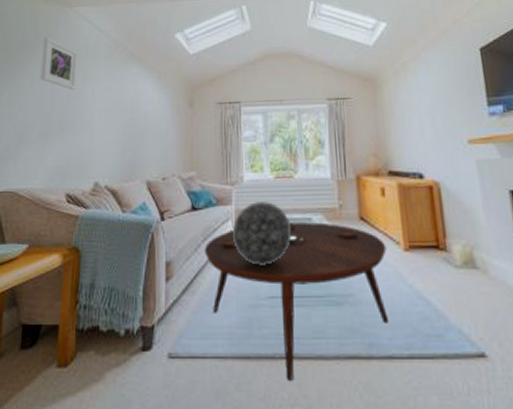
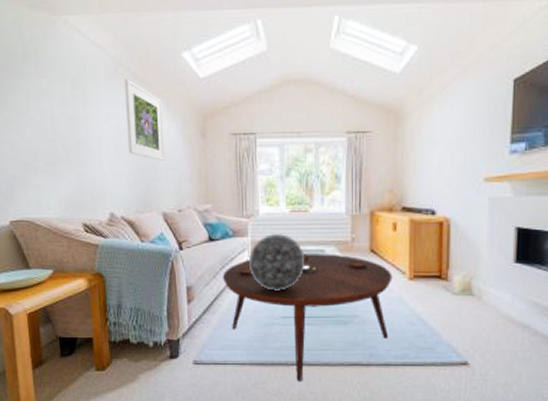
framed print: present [40,36,78,90] -> none [33,51,78,115]
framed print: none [118,57,154,130] -> present [125,79,165,161]

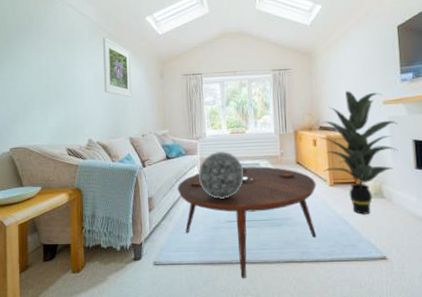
indoor plant: none [402,163,499,314] -> present [321,91,398,215]

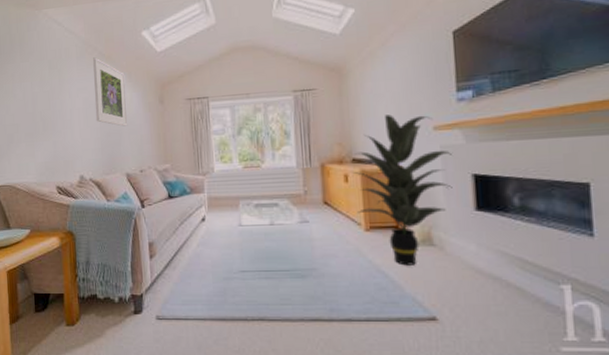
coffee table: present [177,166,317,279] -> none [181,207,349,339]
decorative sphere: present [199,151,244,199] -> none [206,189,260,245]

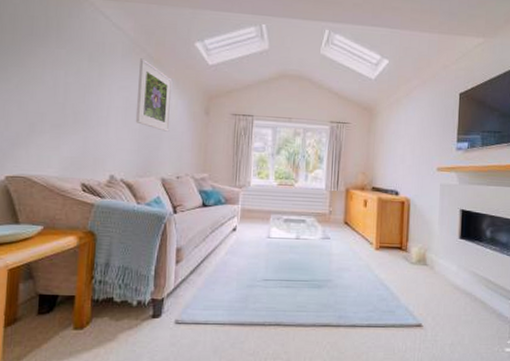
indoor plant: present [354,114,452,266] -> none [371,153,448,281]

